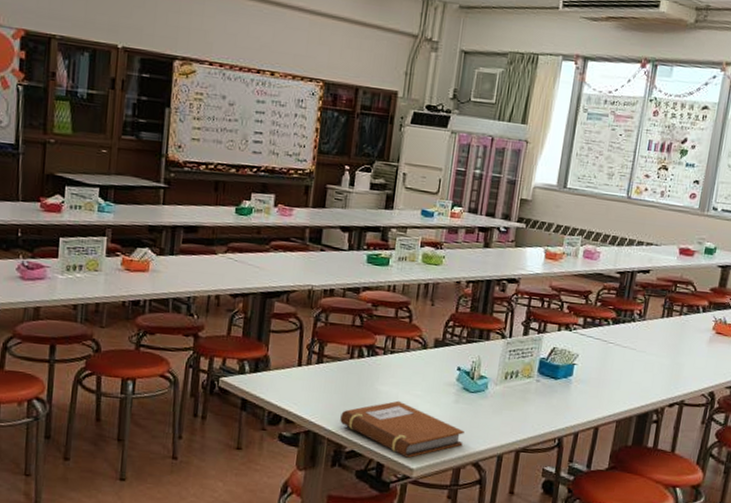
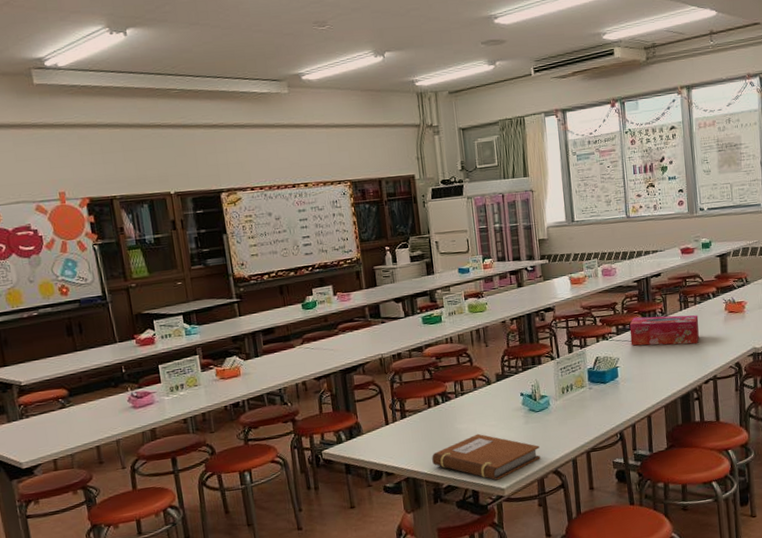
tissue box: none [596,313,681,360] -> present [629,315,699,346]

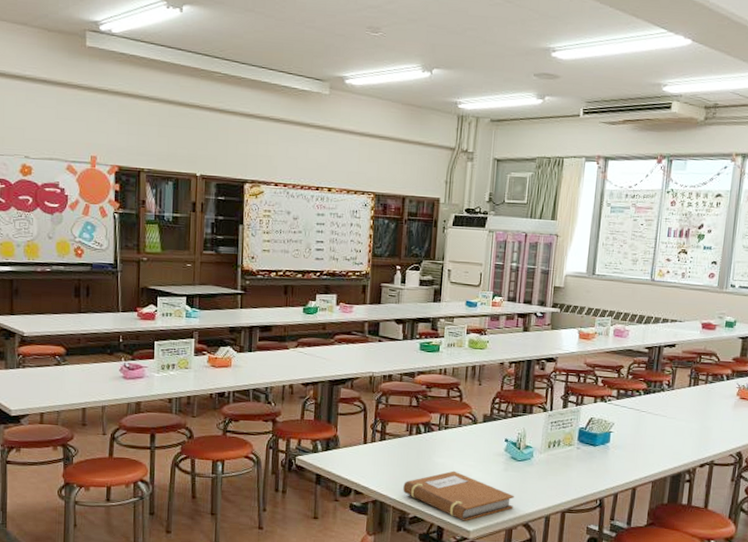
tissue box: present [629,315,699,346] -> none [629,384,707,425]

